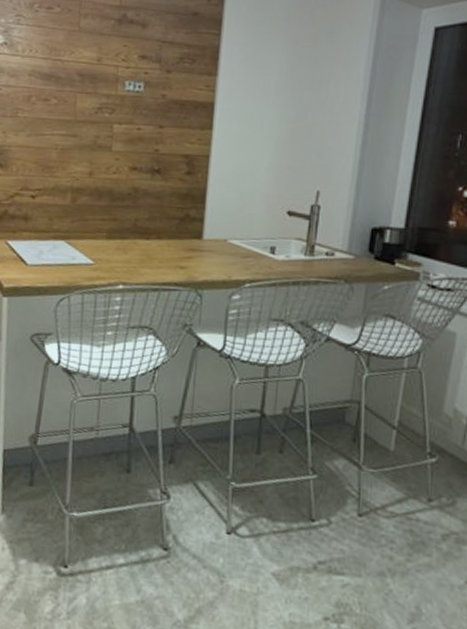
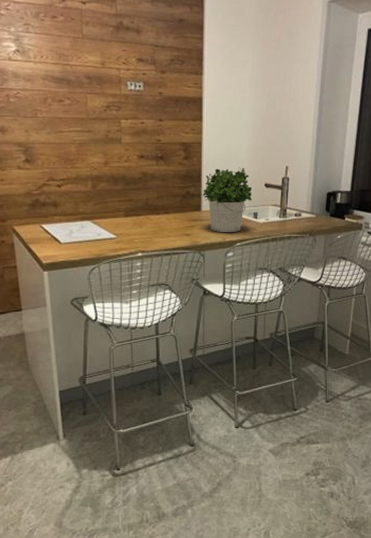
potted plant: none [206,188,270,270] -> present [203,167,252,233]

